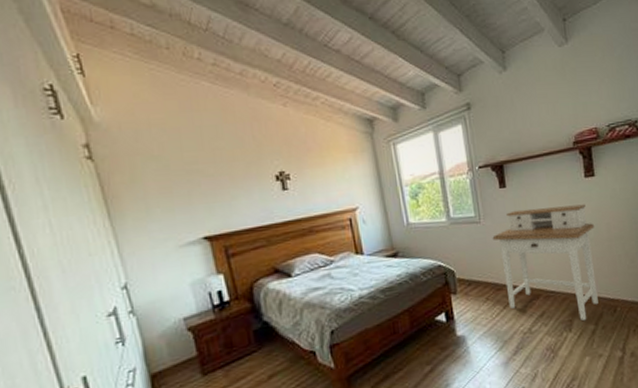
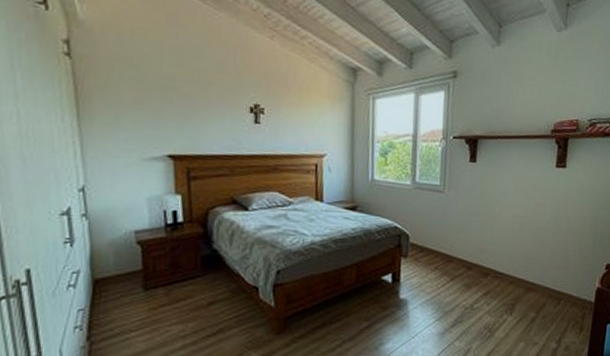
desk: present [492,204,598,321] -> none [452,186,555,306]

